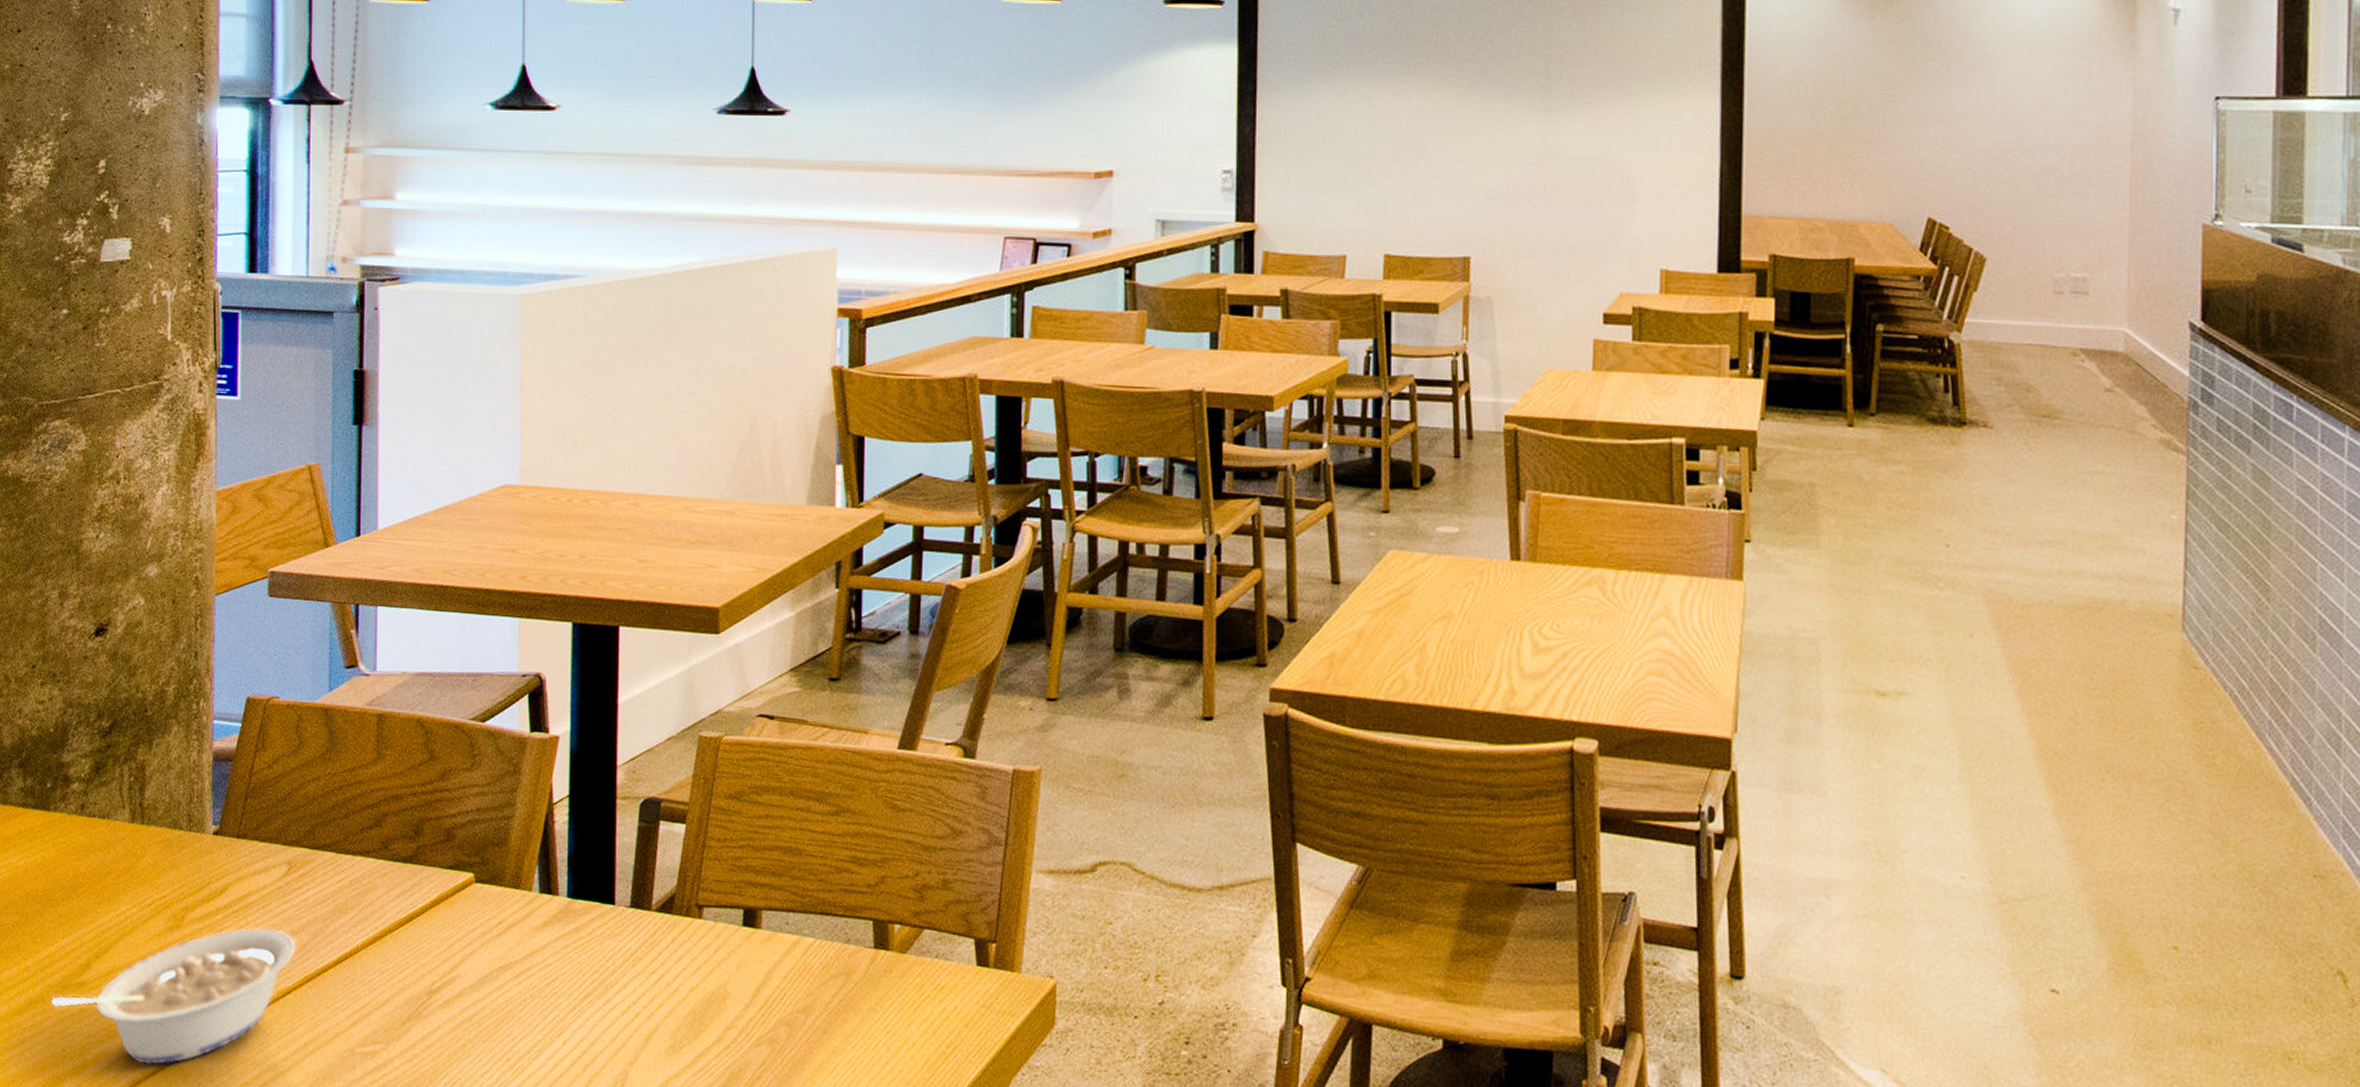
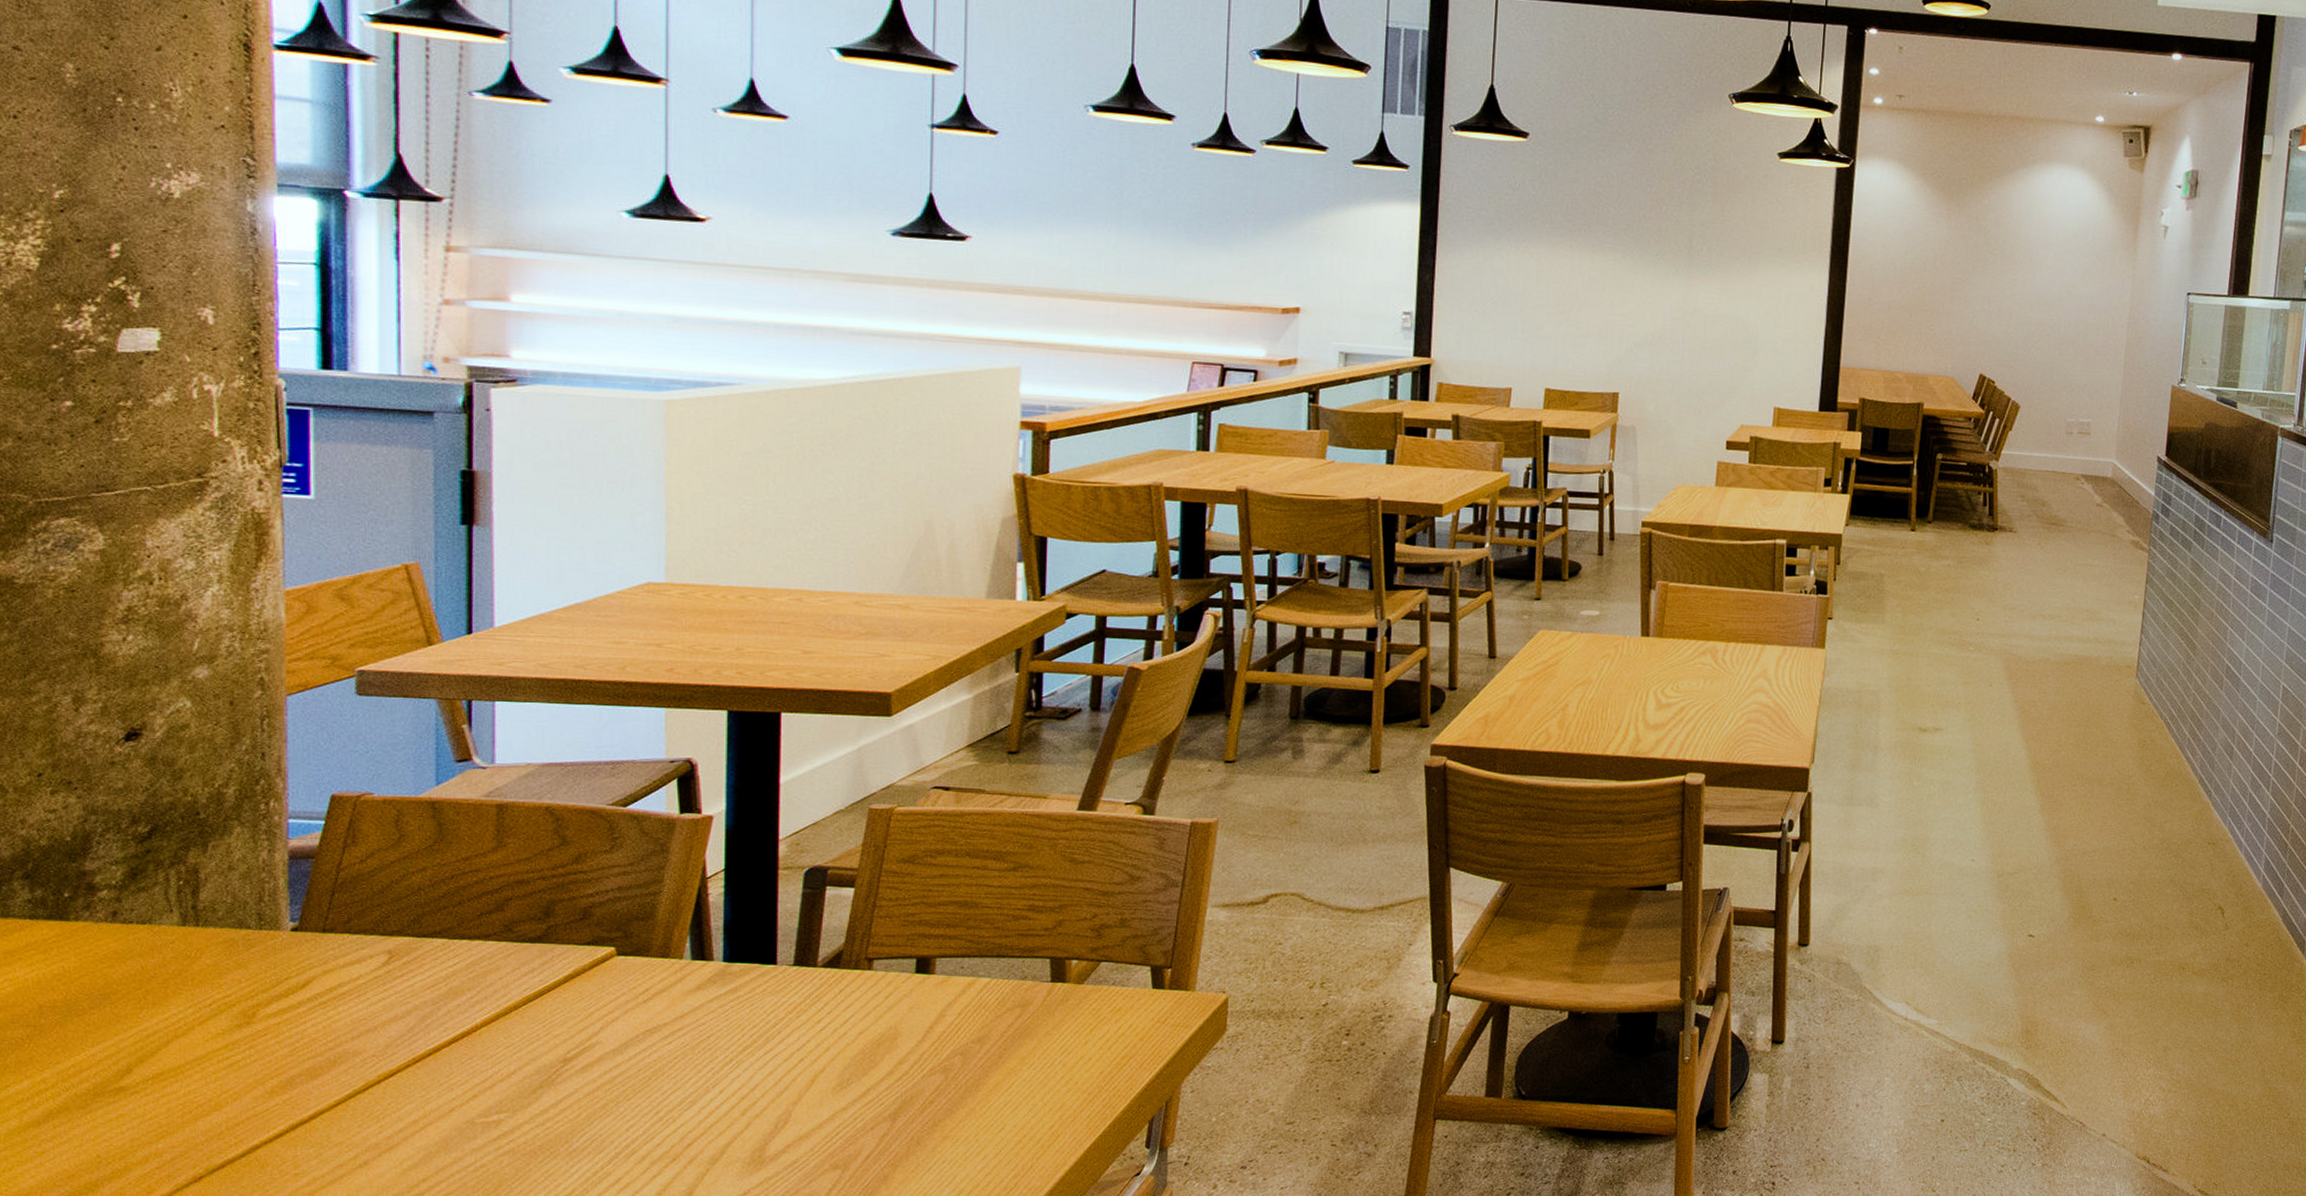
legume: present [51,927,296,1065] -> none [79,1016,401,1160]

